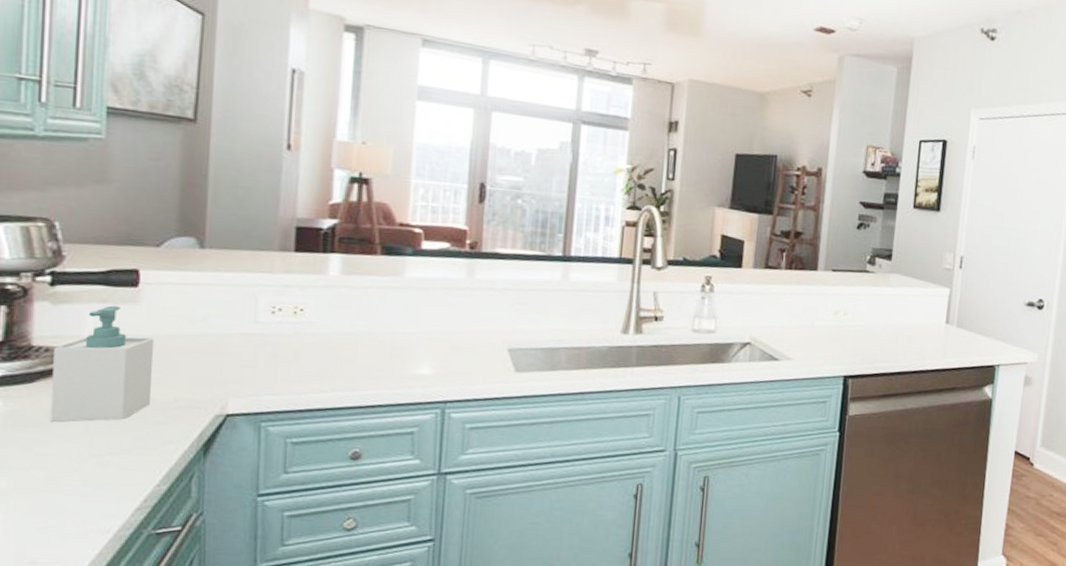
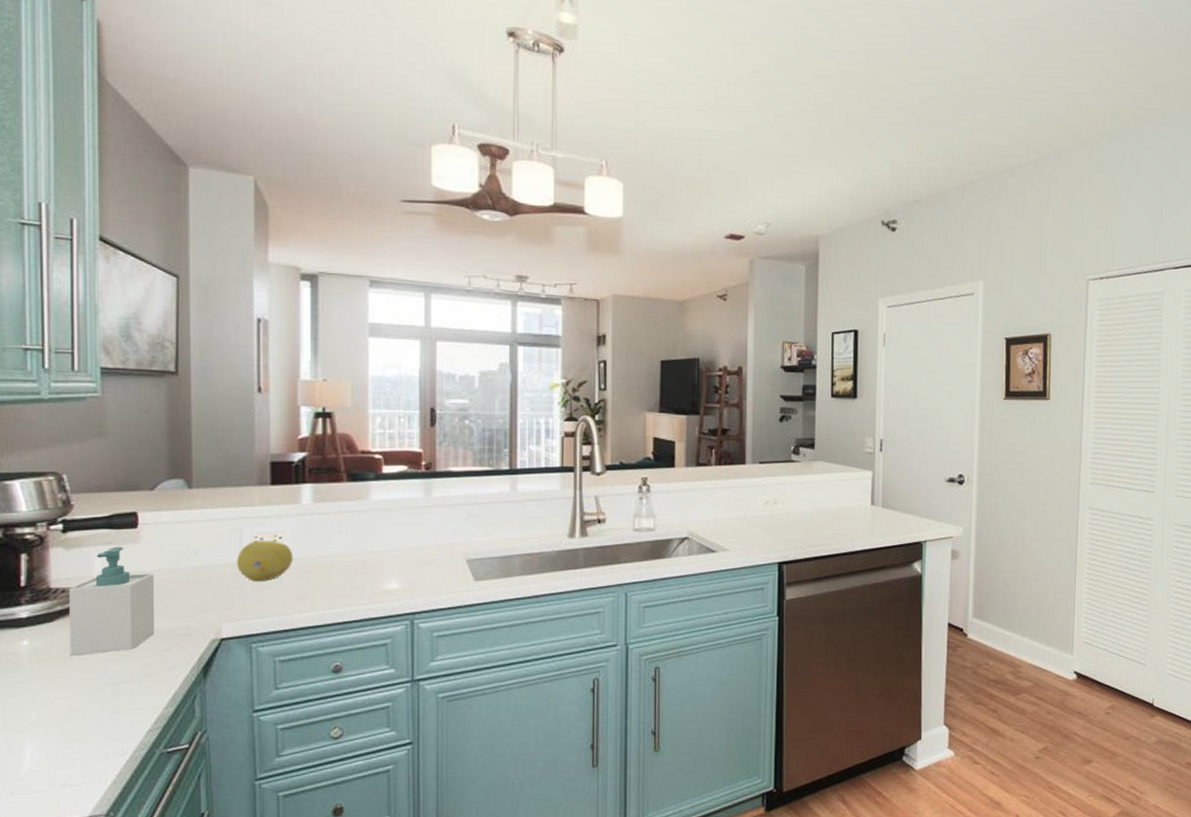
fruit: none [250,311,315,356] -> present [237,540,293,582]

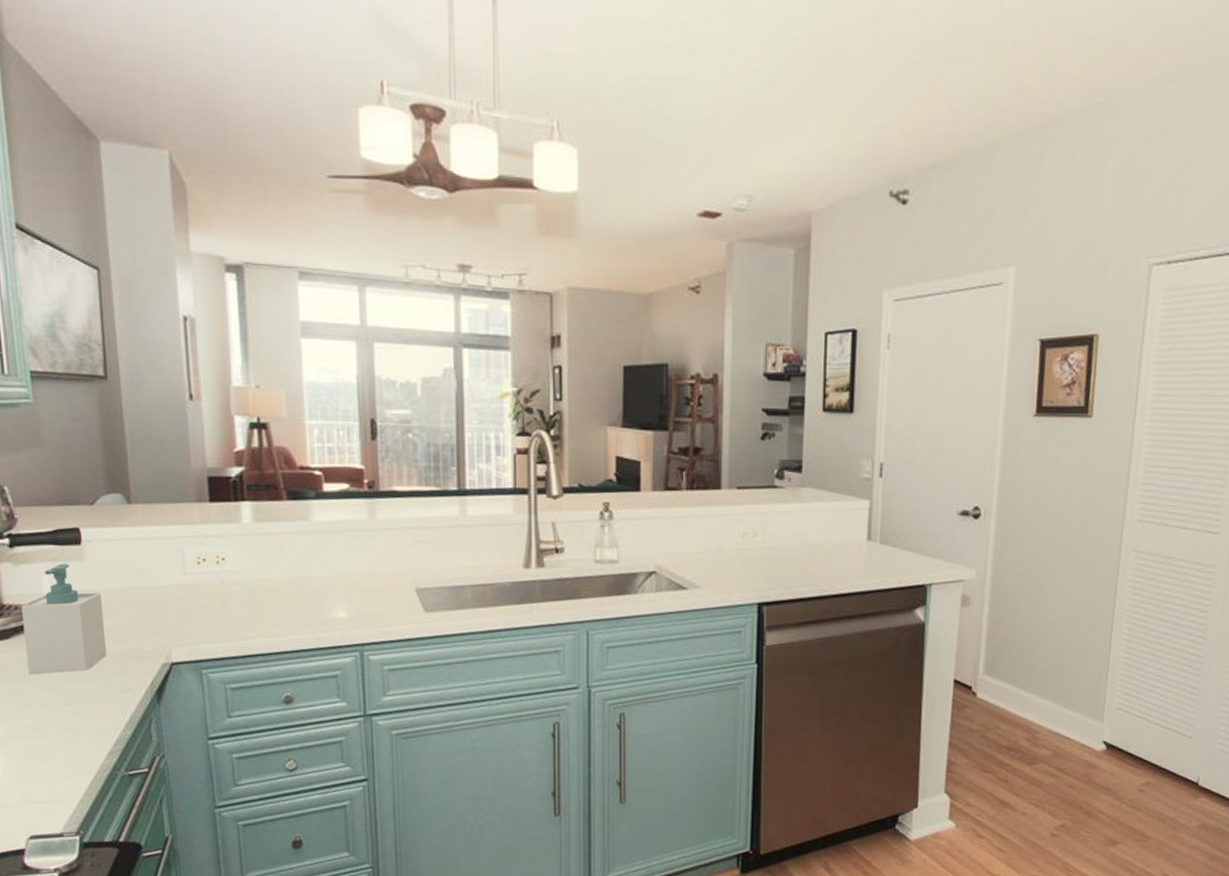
fruit: present [237,540,293,582] -> none [181,561,238,605]

